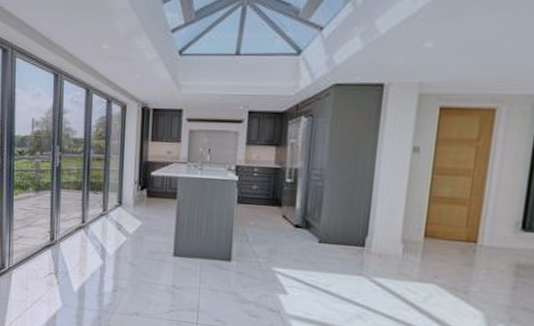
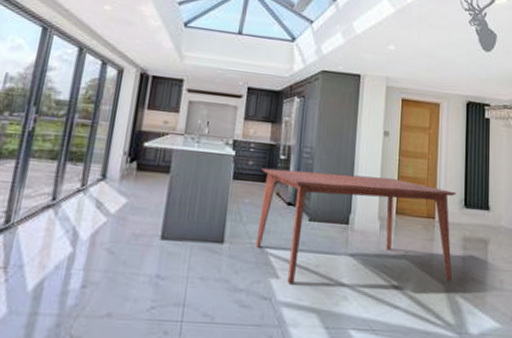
dining table: none [262,191,511,309] -> present [255,167,457,285]

